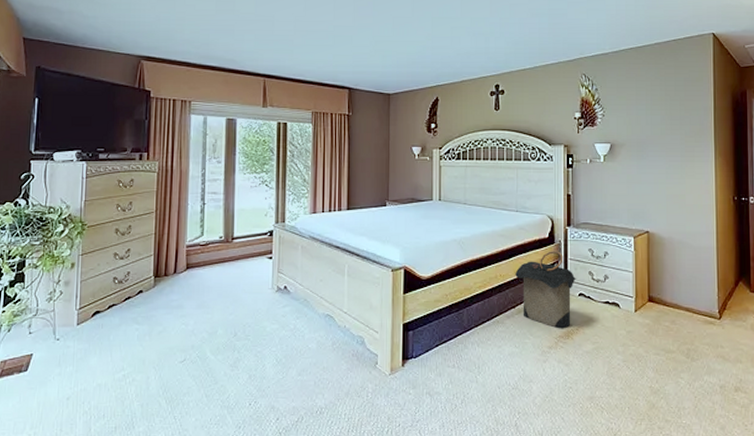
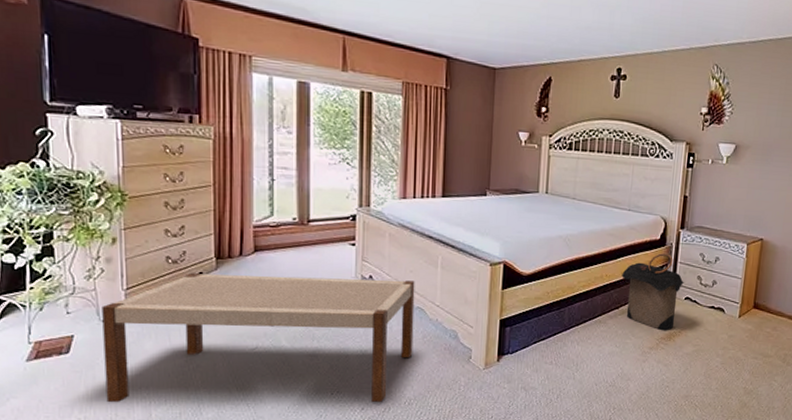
bench: none [54,289,325,419] -> present [102,273,415,403]

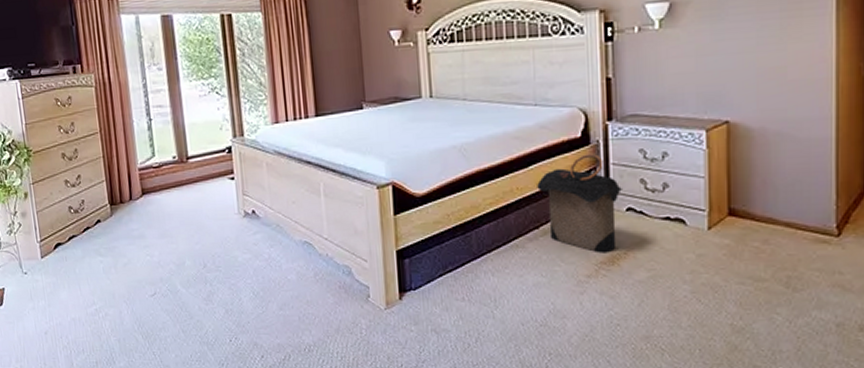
bench: present [102,273,415,403] -> none [23,213,307,353]

